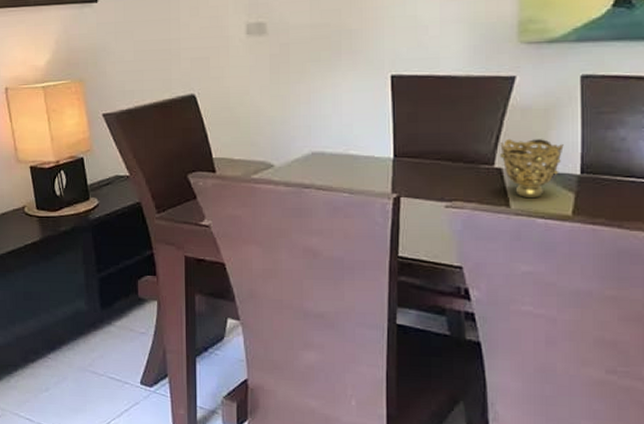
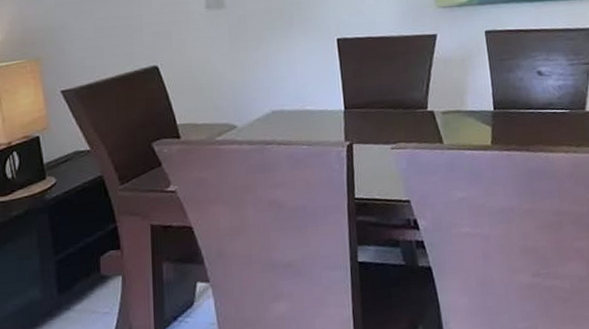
decorative bowl: present [499,138,564,197] -> none [430,84,479,134]

